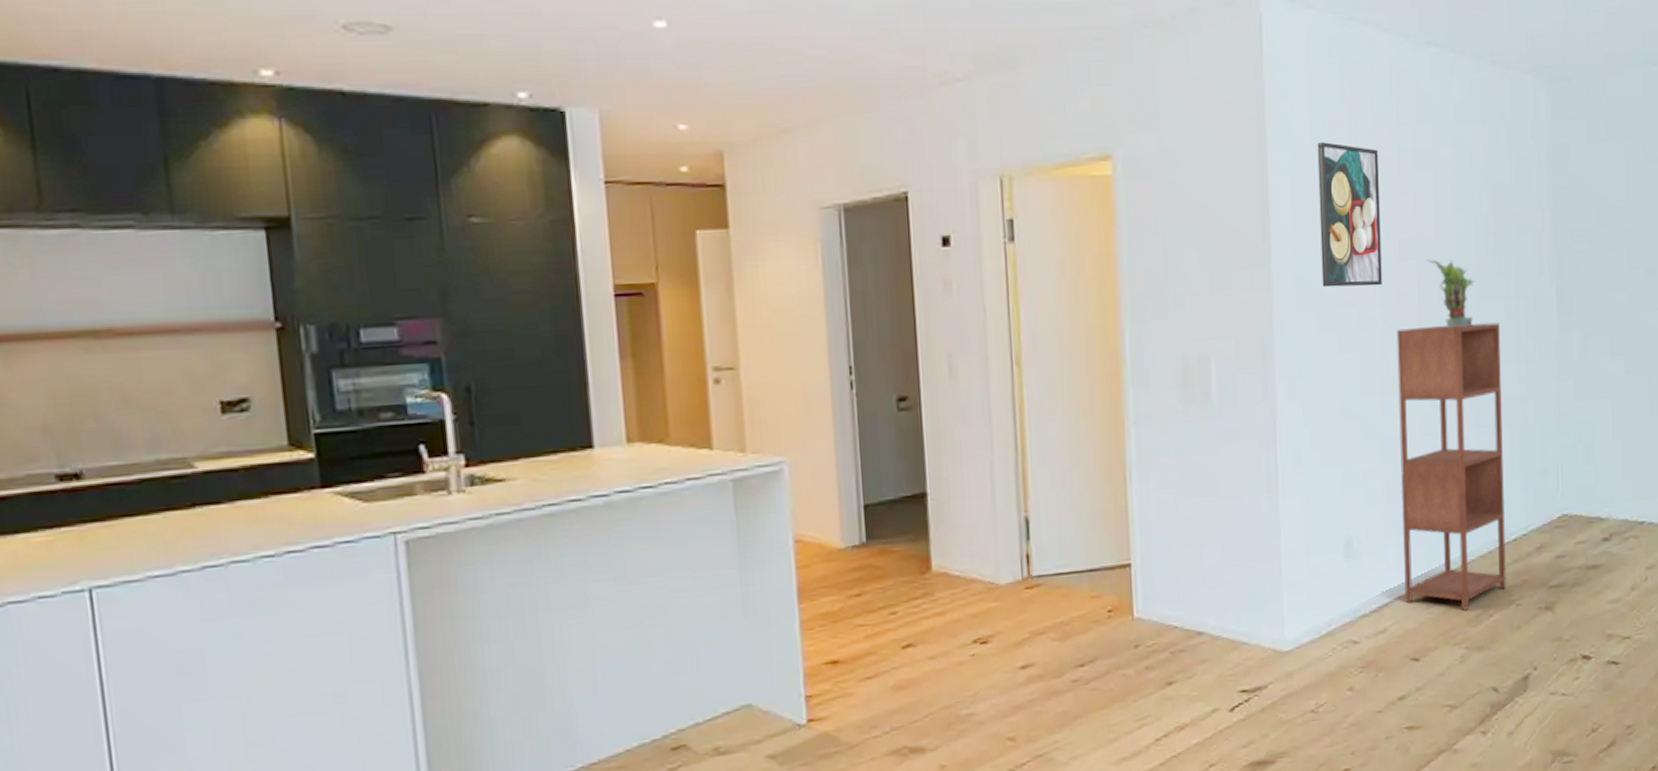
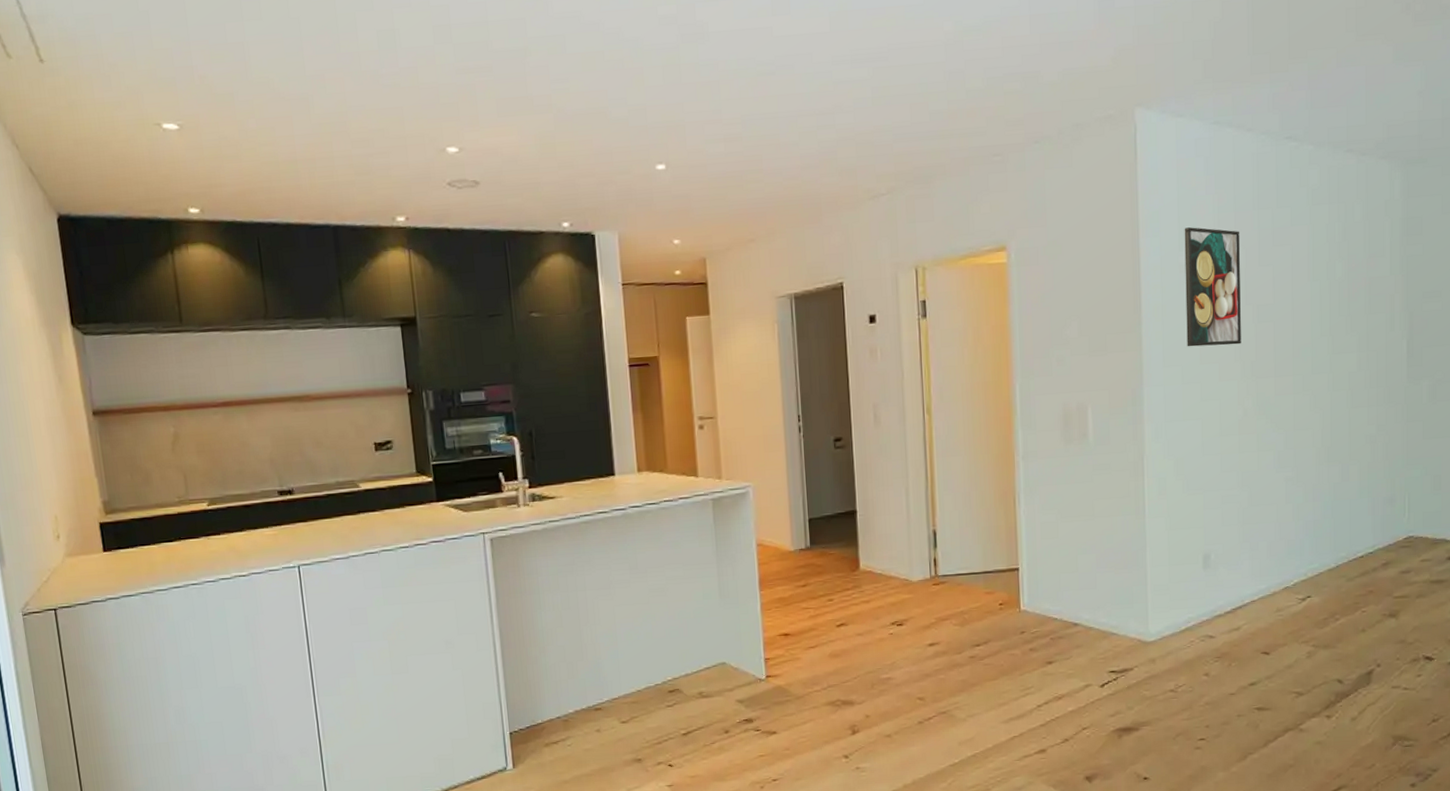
shelving unit: present [1396,322,1506,610] -> none [1254,373,1353,614]
potted plant: present [1426,259,1475,328] -> none [1283,321,1328,378]

